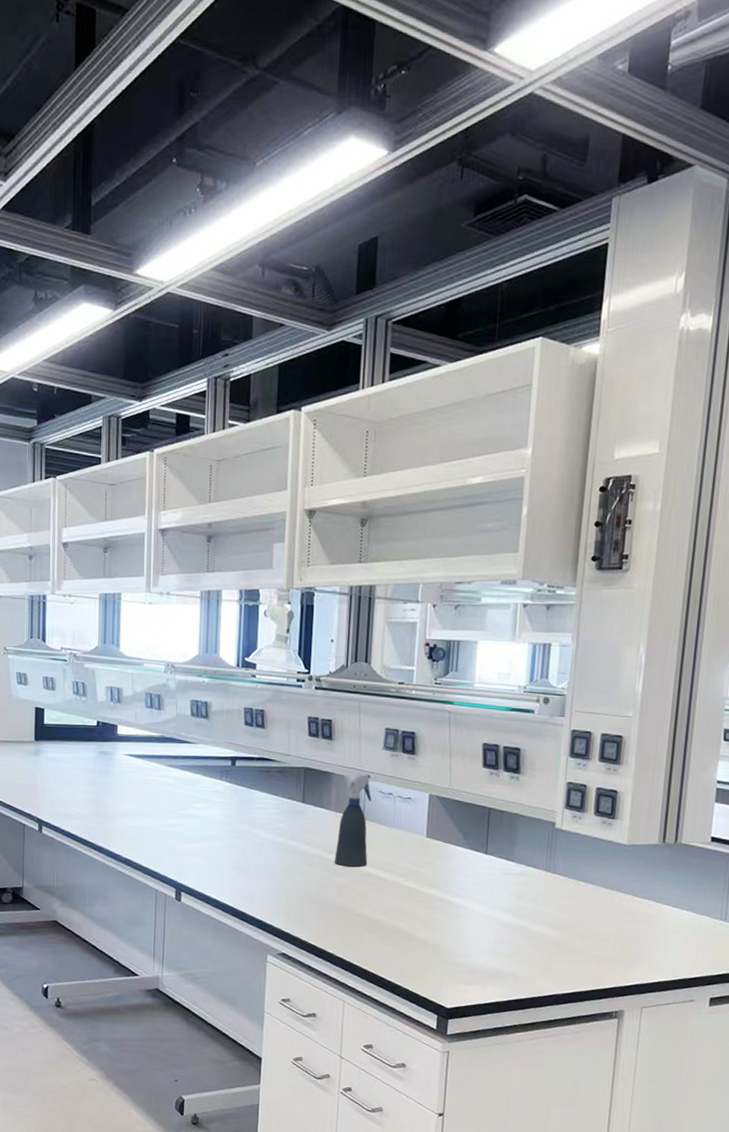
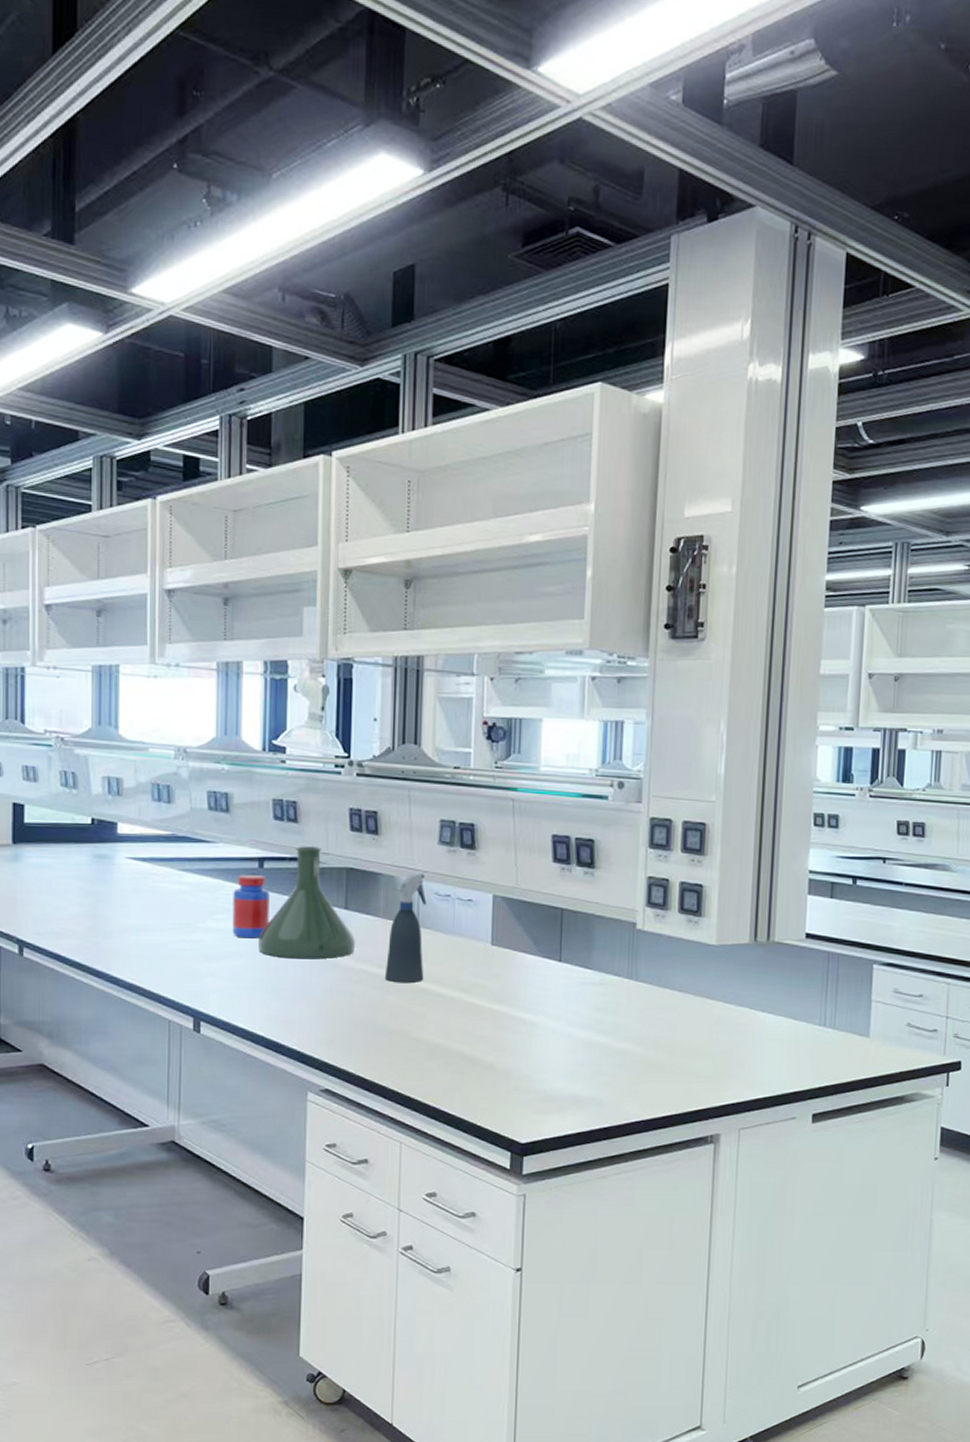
jar: none [208,771,240,825] -> present [232,875,270,939]
flask: none [229,748,310,844] -> present [257,846,355,959]

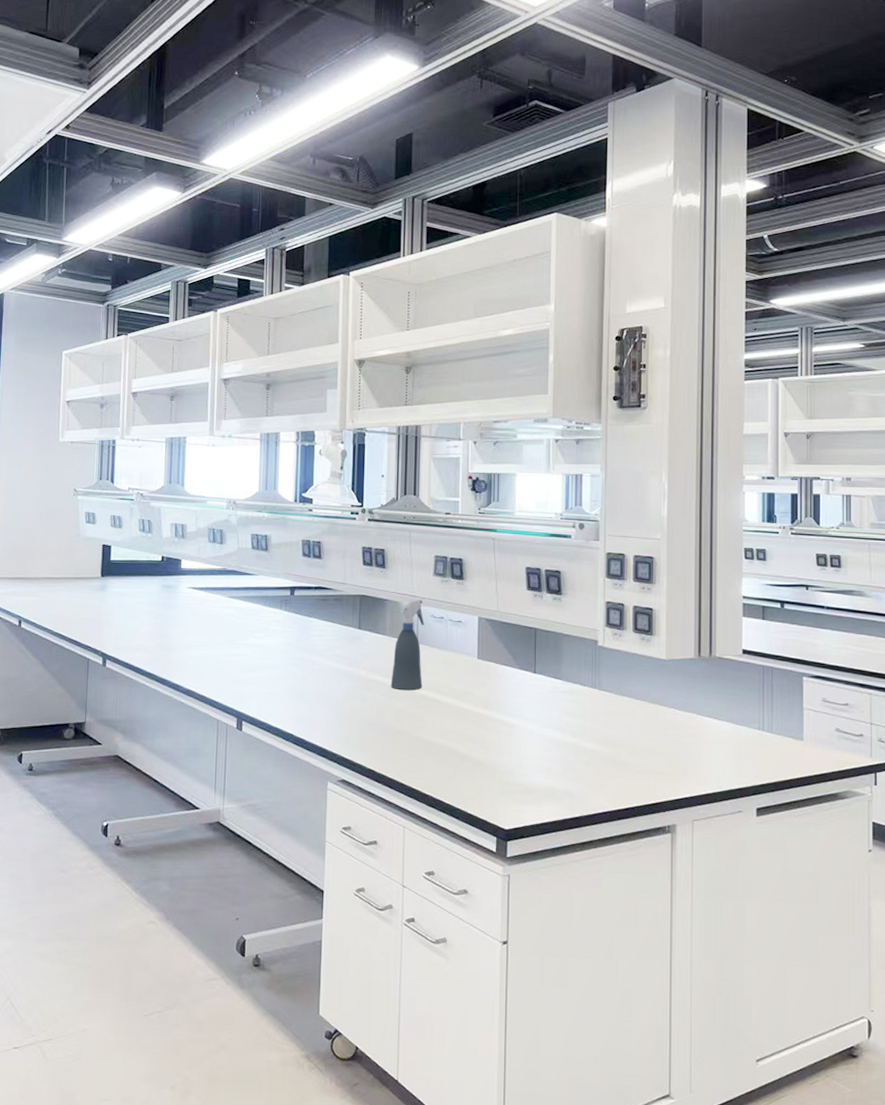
jar: present [232,875,270,939] -> none [269,601,299,653]
flask: present [257,846,355,959] -> none [288,578,367,670]

